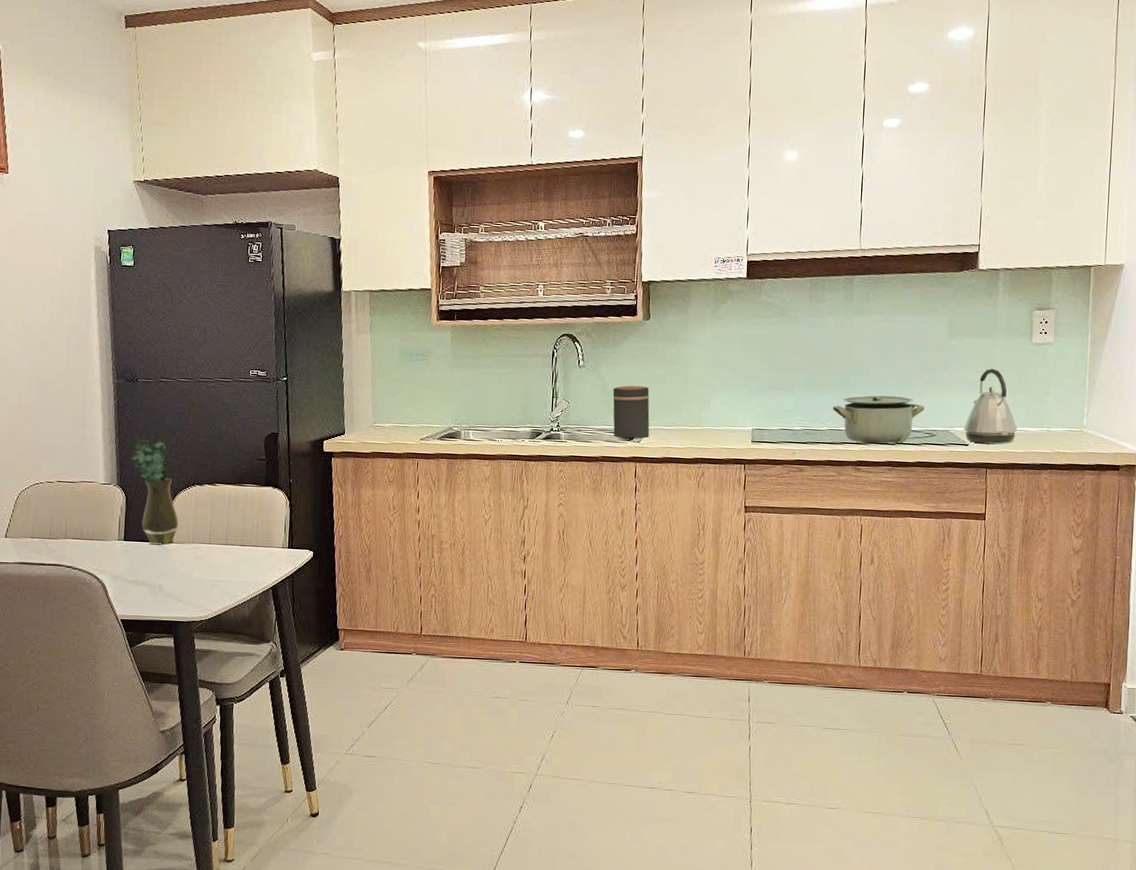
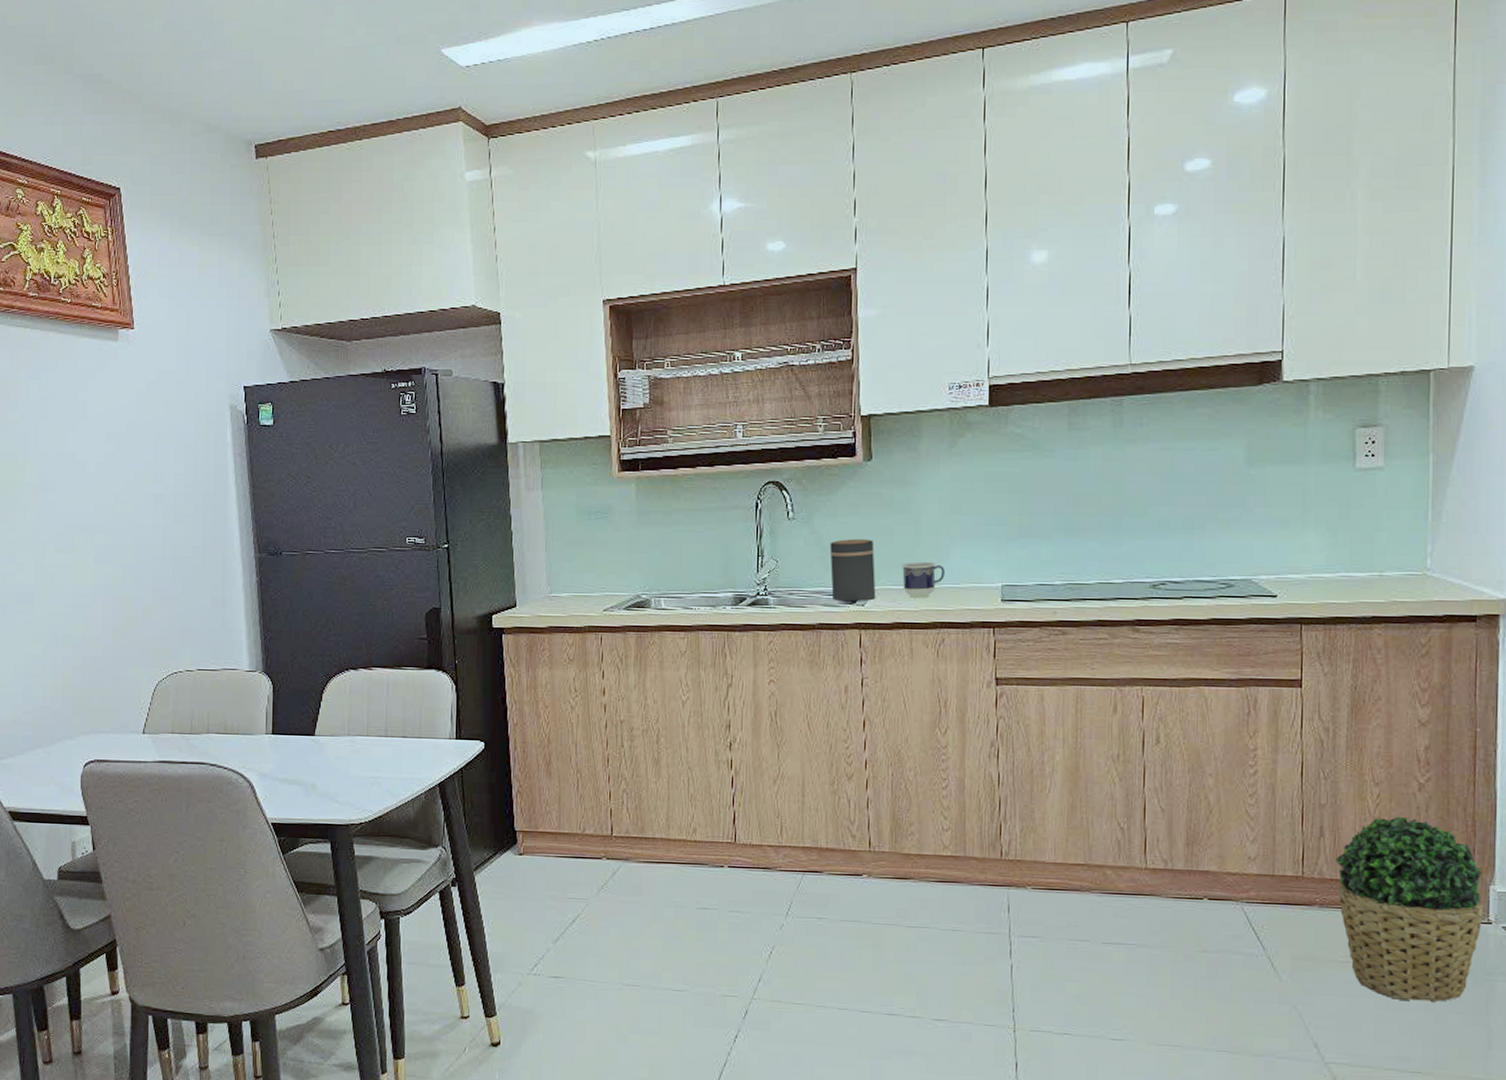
vase: present [131,437,179,545] -> none [277,617,332,739]
cup: none [671,407,706,438] -> present [901,562,945,598]
saucepan: present [833,395,925,444] -> none [1102,539,1219,599]
kettle: present [964,368,1017,445] -> none [1270,501,1340,595]
potted plant: none [1006,626,1117,777] -> present [1335,816,1483,1003]

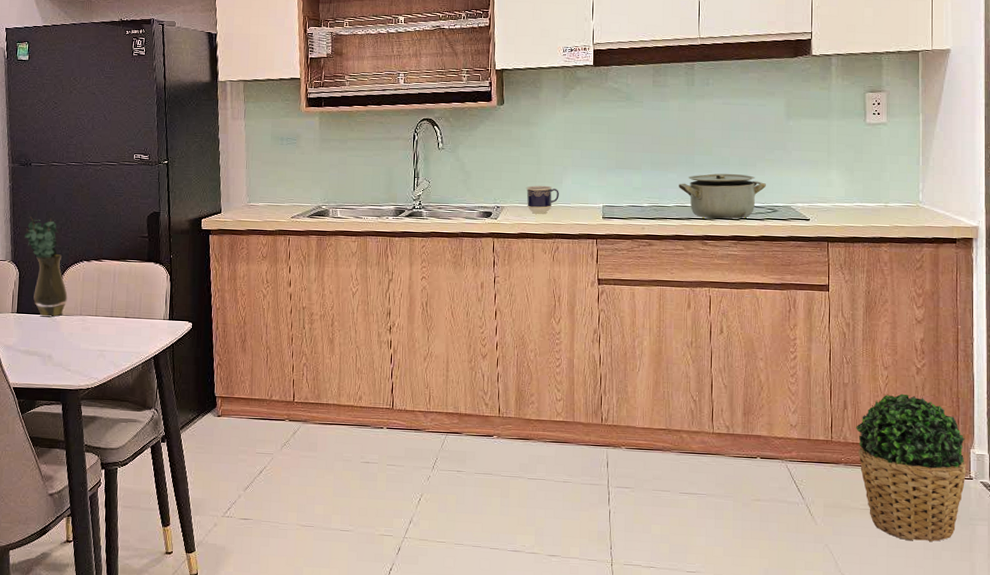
vase: none [277,617,332,739] -> present [24,216,68,317]
cylinder: present [830,538,876,602] -> none [470,165,506,216]
saucepan: none [1102,539,1219,599] -> present [679,173,766,220]

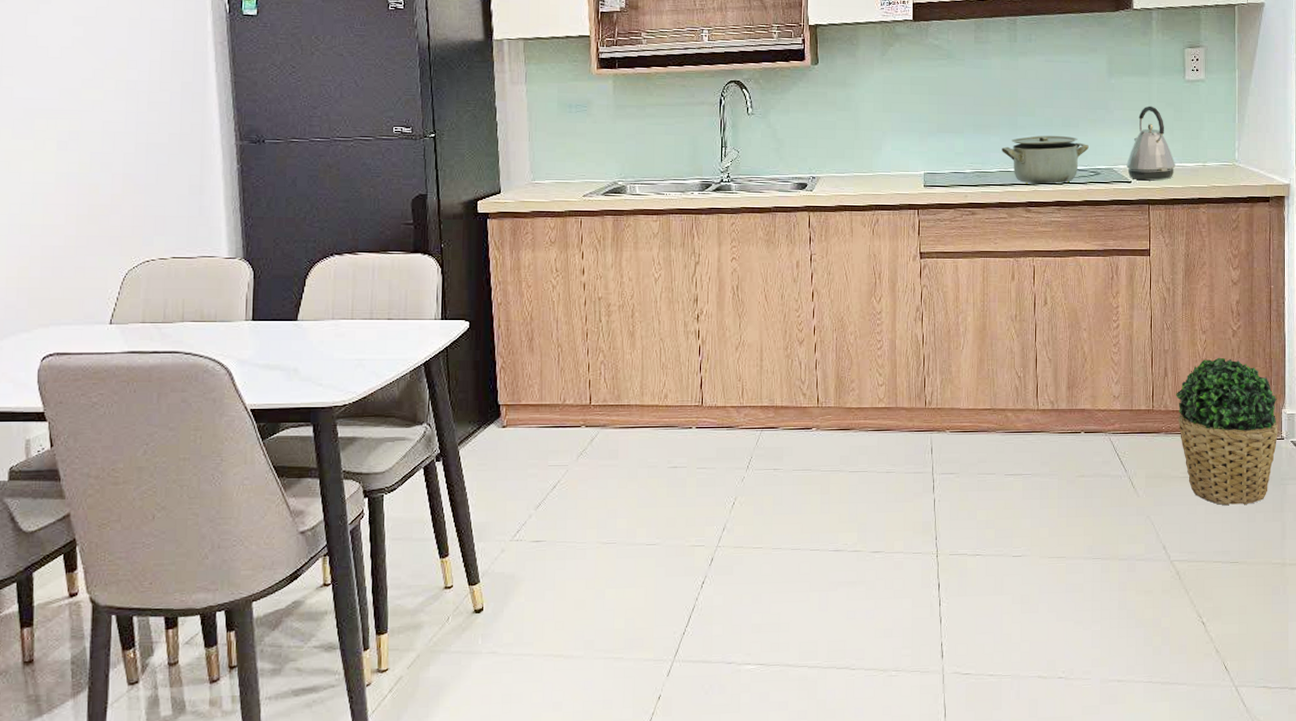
vase: present [24,216,68,317] -> none [259,204,316,324]
cup: present [525,185,559,214] -> none [843,153,878,184]
kettle: none [805,147,856,220] -> present [1126,106,1176,181]

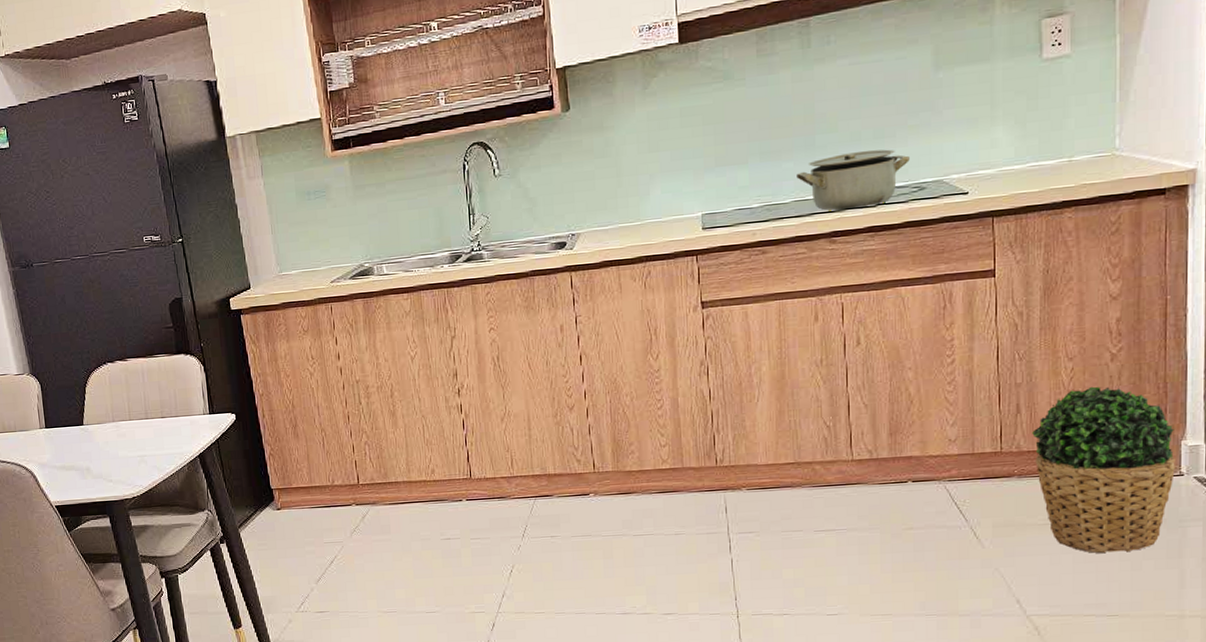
kettle: present [1126,106,1176,181] -> none [961,97,1029,190]

